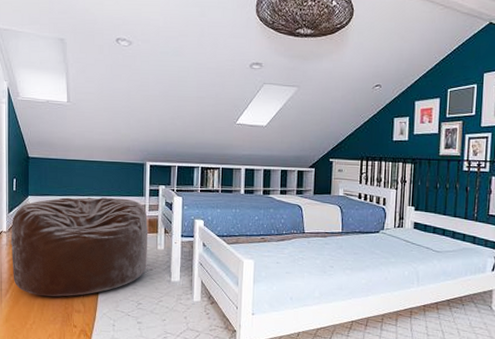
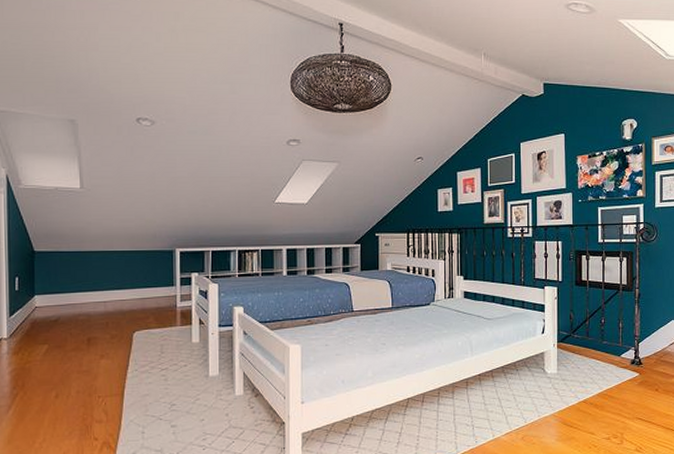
bean bag chair: present [10,197,149,297] -> none [13,290,181,408]

